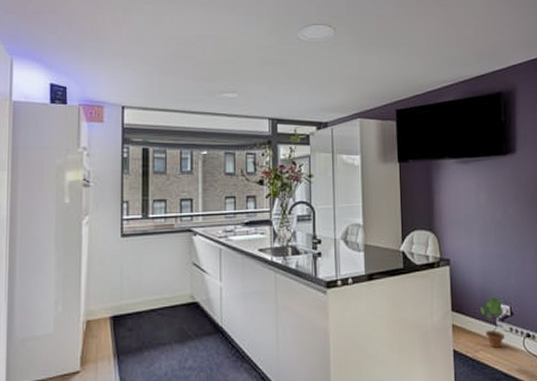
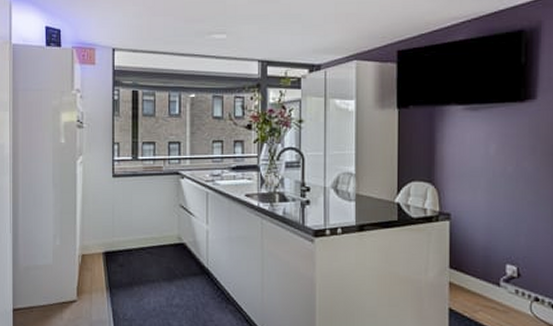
potted plant: present [480,297,505,348] -> none [483,256,512,310]

